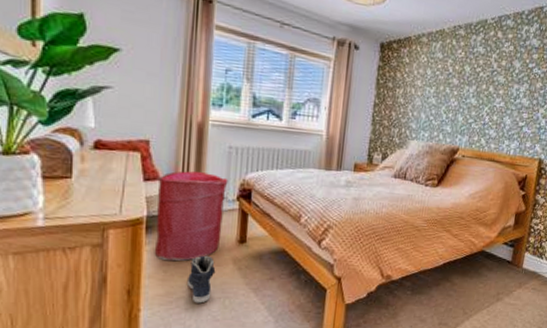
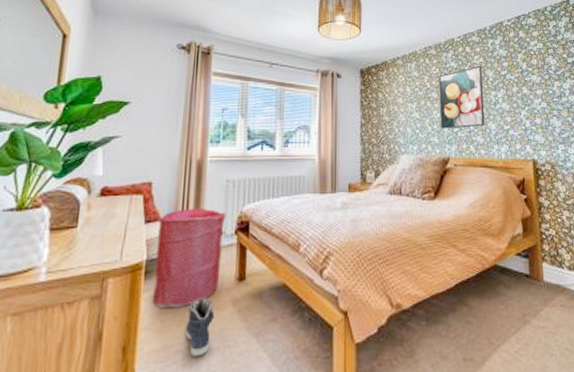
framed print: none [455,54,511,121] -> present [438,65,485,129]

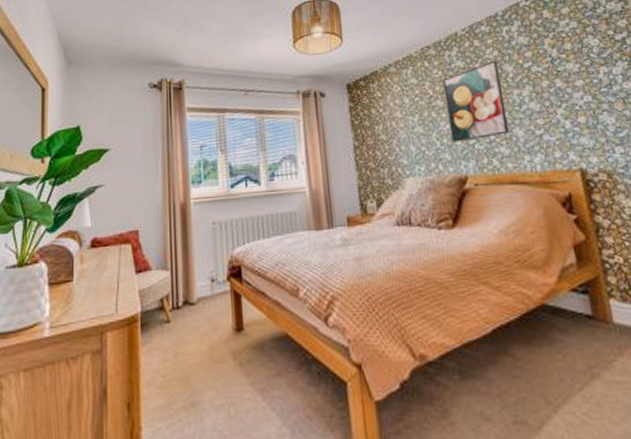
laundry hamper: present [152,209,226,309] -> none [150,254,217,363]
sneaker: present [184,298,215,357] -> none [186,351,216,415]

